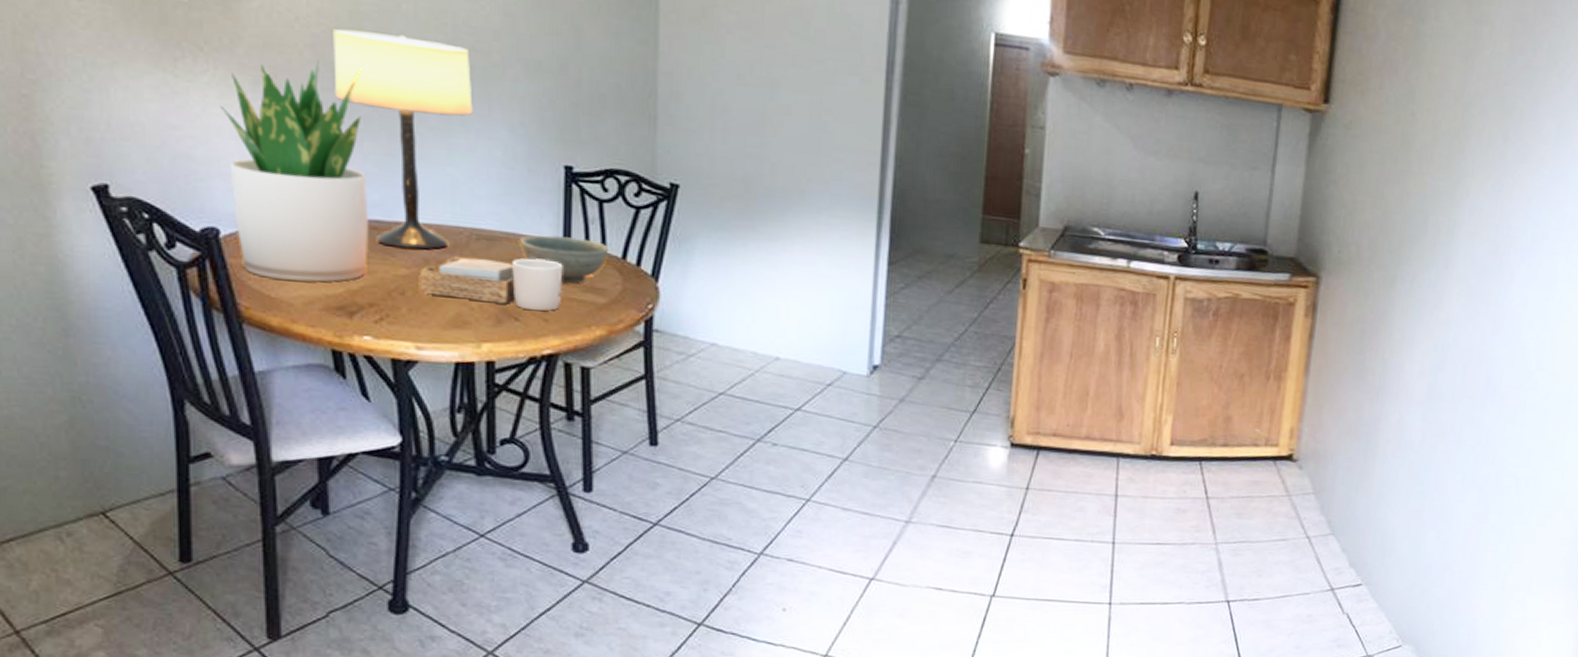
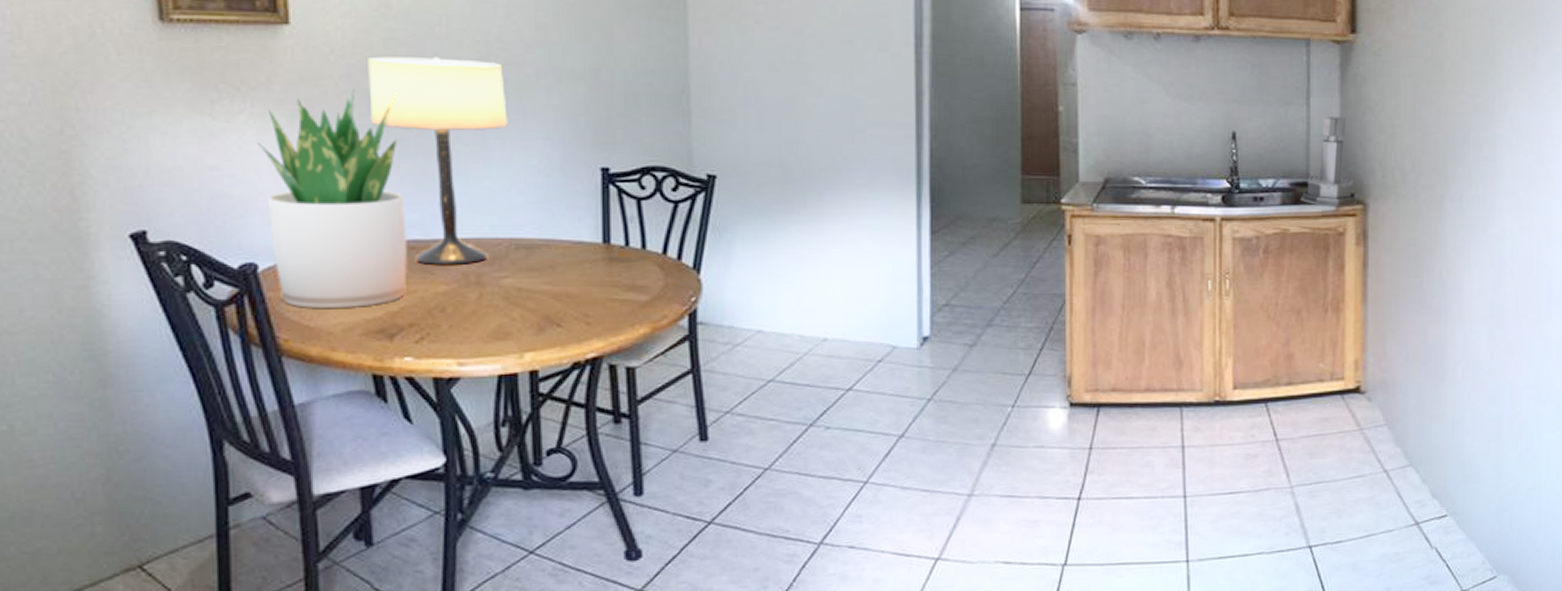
napkin holder: present [420,257,515,304] -> none [460,269,557,311]
mug: present [512,257,563,312] -> none [552,262,604,315]
bowl: present [521,235,609,283] -> none [560,238,649,283]
paper towel holder: none [1254,185,1312,278] -> present [1300,116,1358,207]

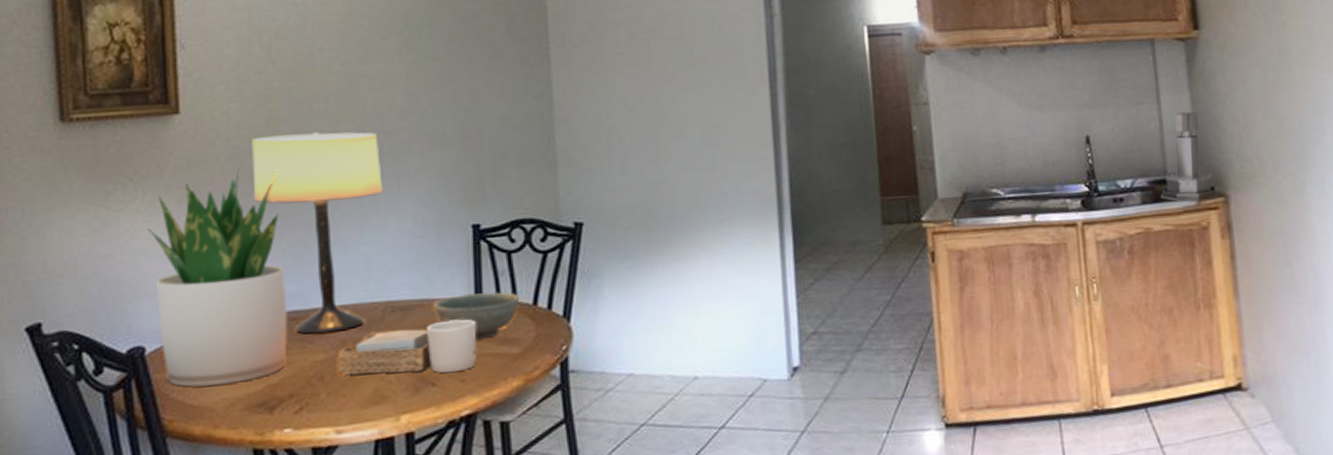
napkin holder: none [460,269,557,311] -> present [338,329,431,376]
mug: none [552,262,604,315] -> present [427,319,478,374]
bowl: none [560,238,649,283] -> present [434,292,520,339]

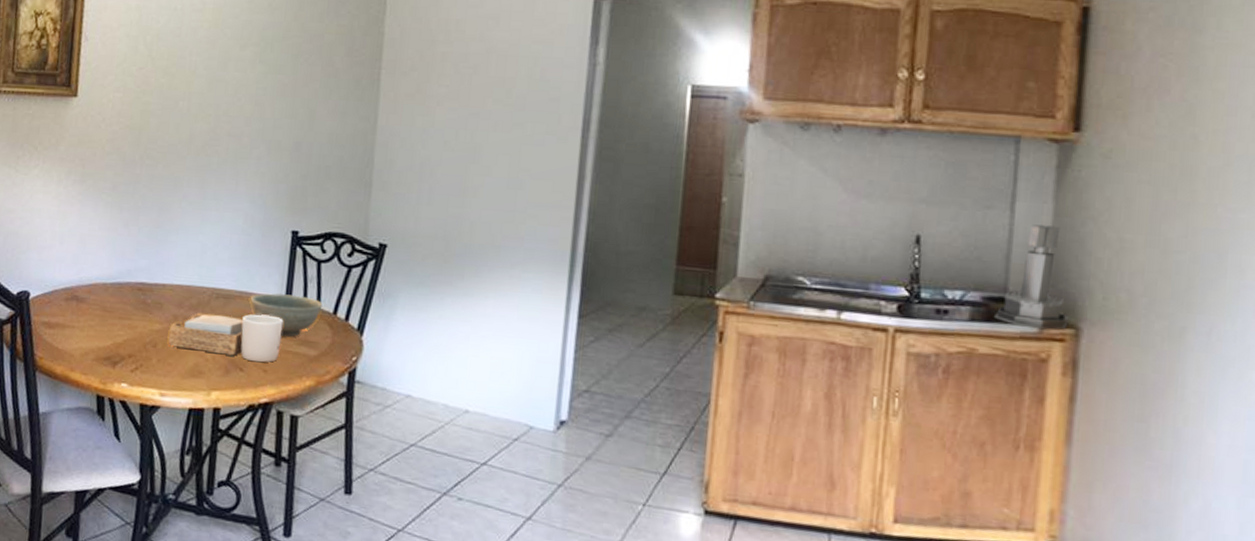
planter: present [147,169,288,388] -> none [41,152,145,337]
table lamp: present [252,131,383,335] -> none [123,125,226,308]

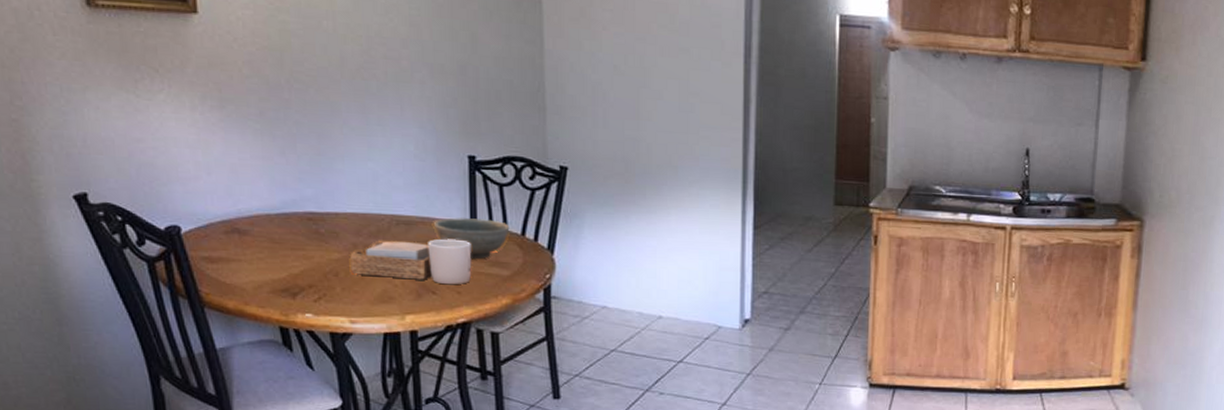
paper towel holder: present [993,224,1069,330] -> none [1083,138,1136,223]

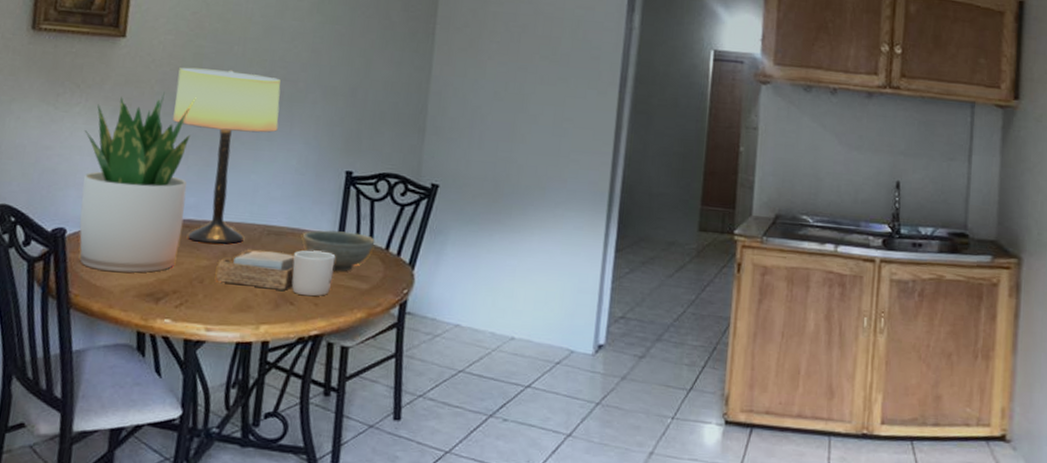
planter: none [175,75,305,269] -> present [79,92,196,273]
table lamp: none [266,46,388,236] -> present [173,67,281,244]

